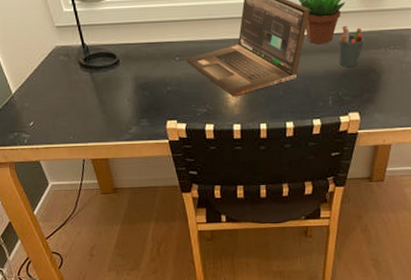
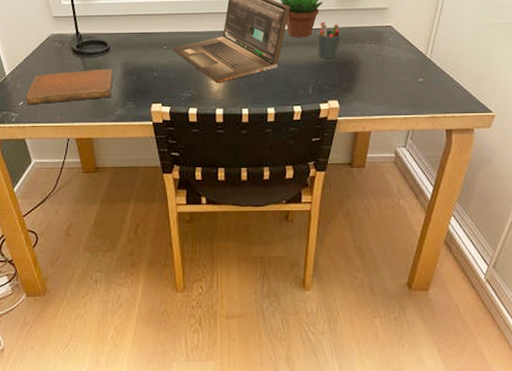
notebook: none [35,83,125,125] -> present [25,68,113,105]

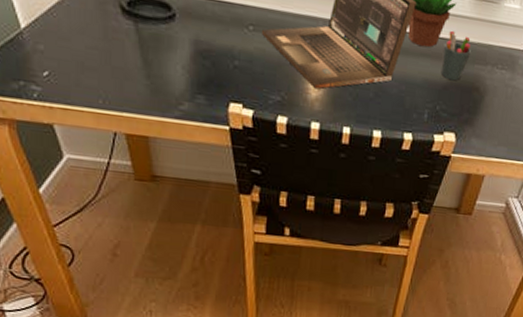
notebook: present [25,68,113,105] -> none [52,36,179,86]

